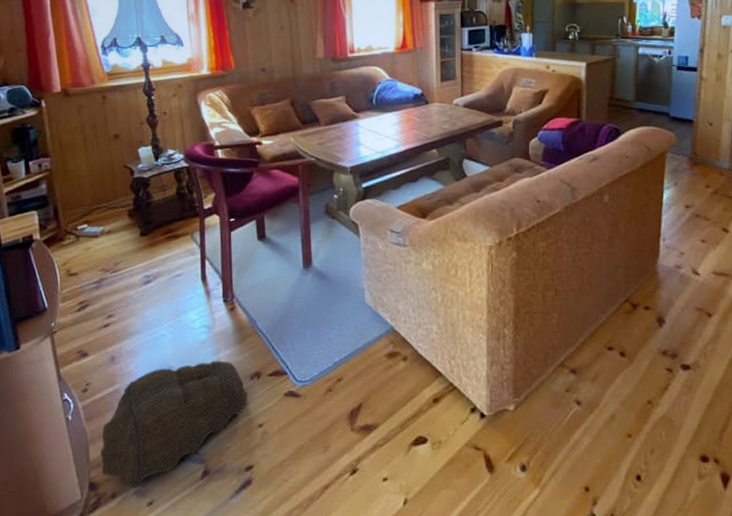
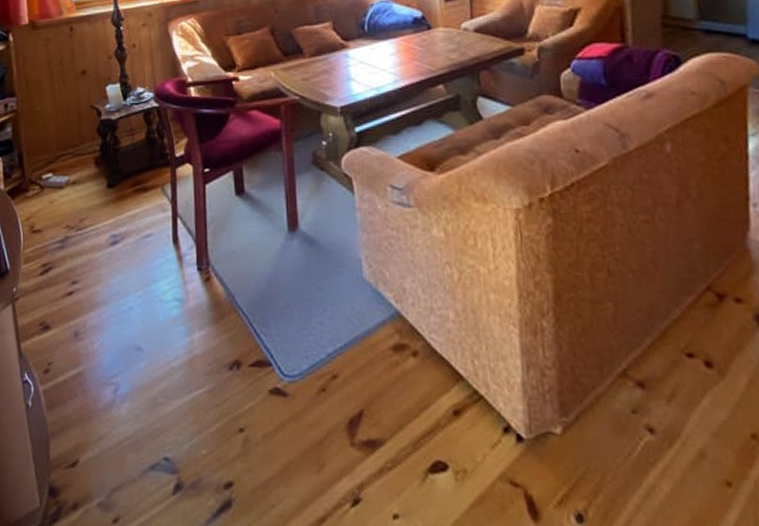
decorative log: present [101,360,248,489] -> none [62,343,227,500]

